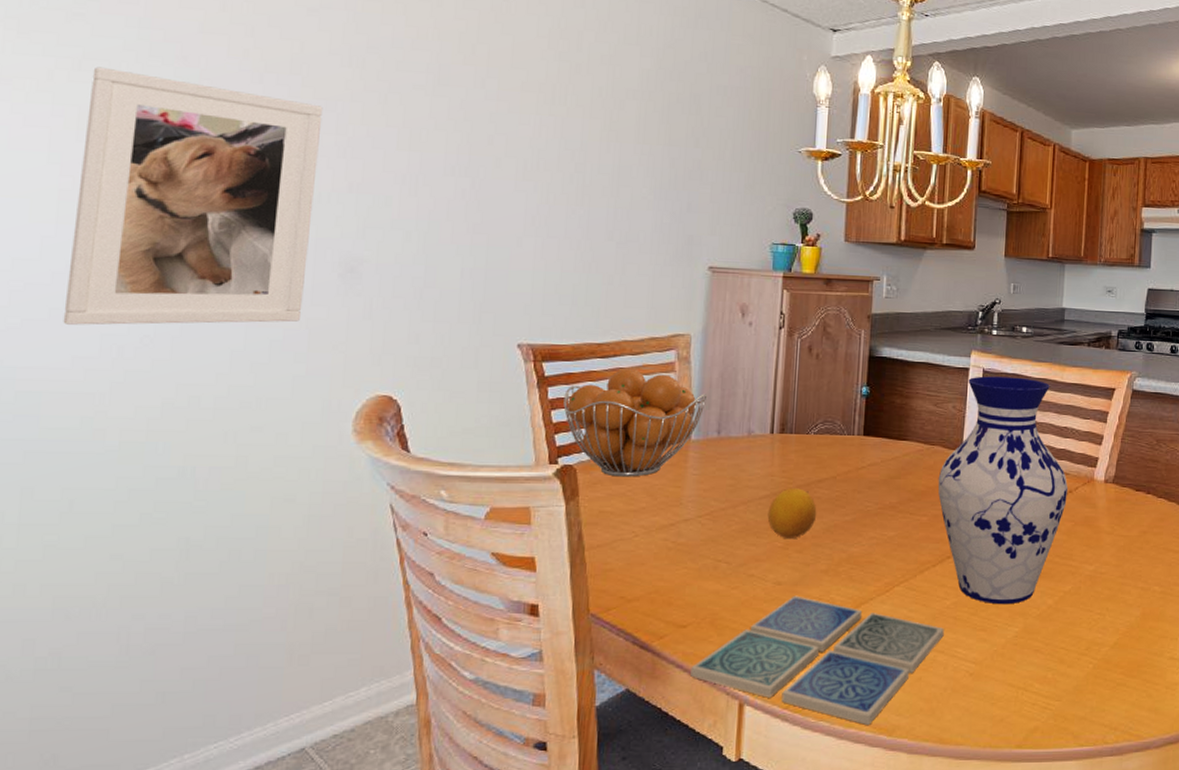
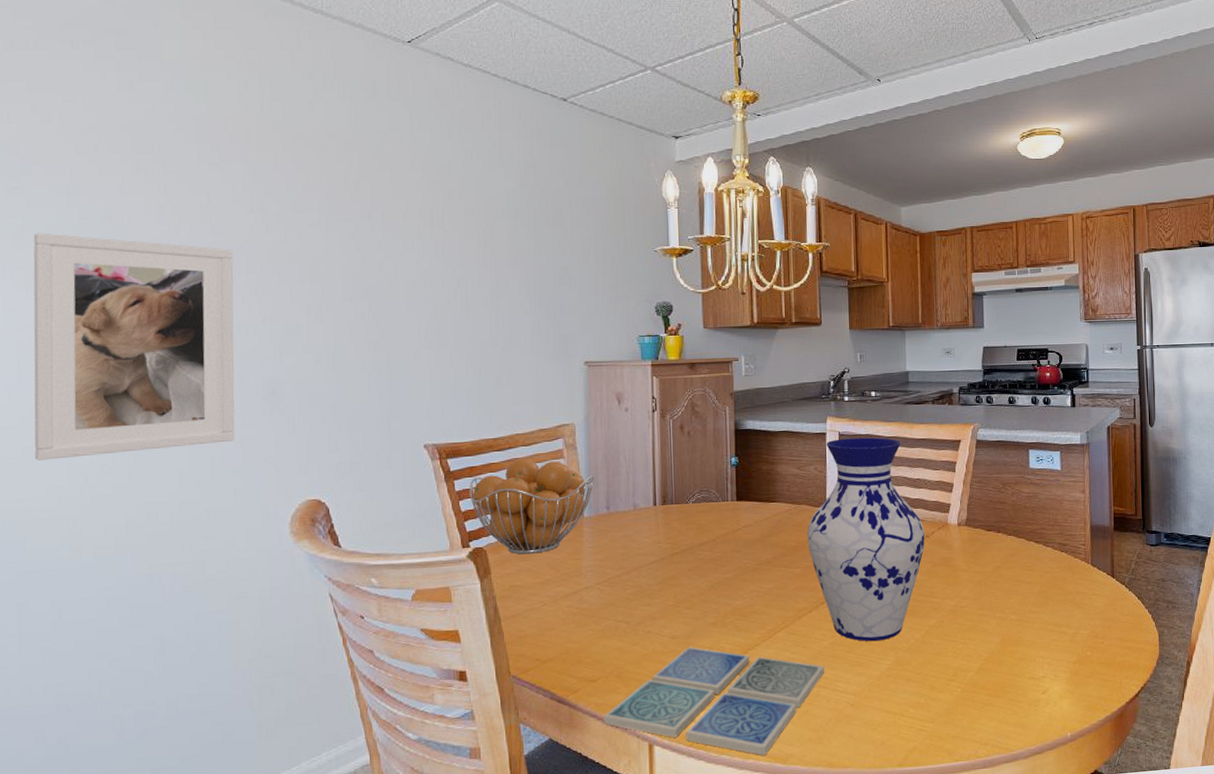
fruit: present [767,488,817,538] -> none [658,552,702,597]

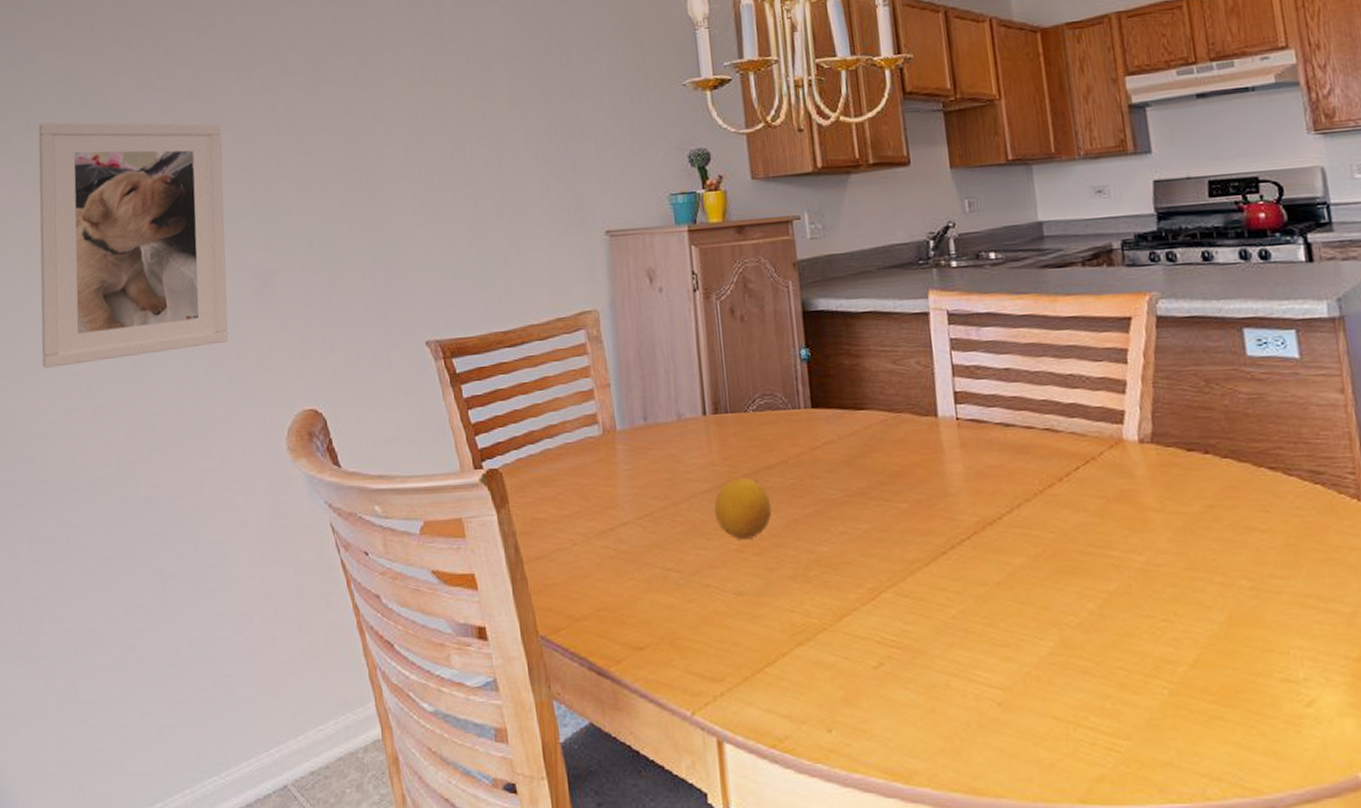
fruit basket: present [469,457,595,555] -> none [478,354,627,479]
drink coaster: present [604,646,824,756] -> none [656,608,955,771]
fruit: none [658,552,702,597] -> present [714,478,772,539]
vase: present [807,437,926,642] -> none [912,316,1091,612]

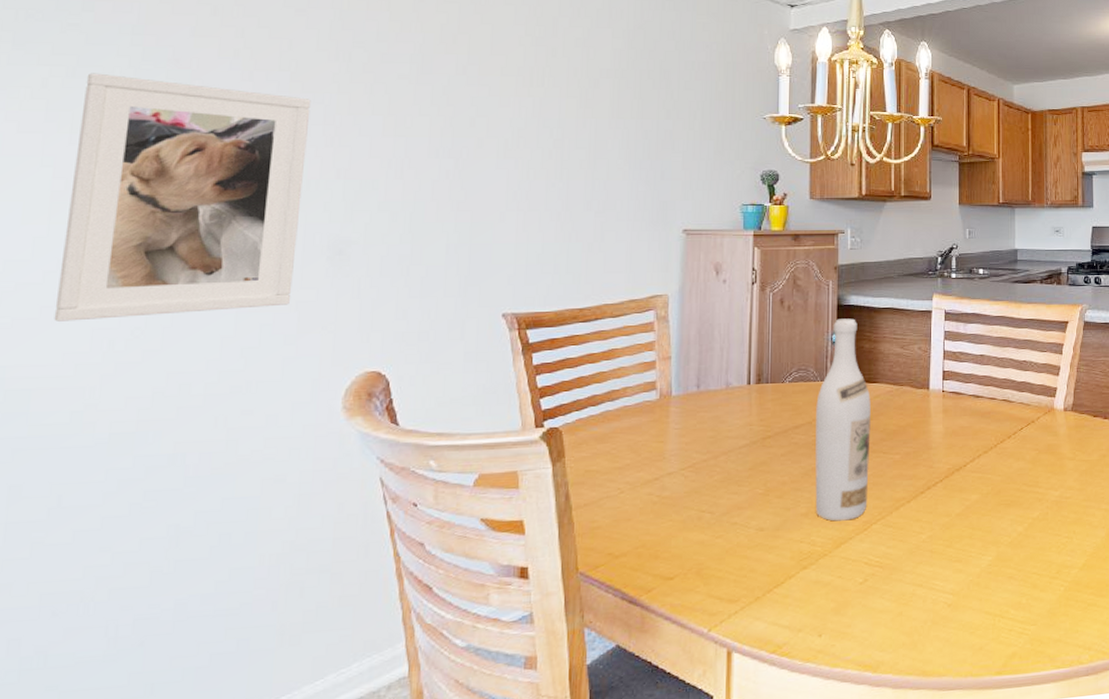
fruit: present [714,478,772,539] -> none [748,435,795,485]
wine bottle: none [790,327,872,587] -> present [815,318,871,521]

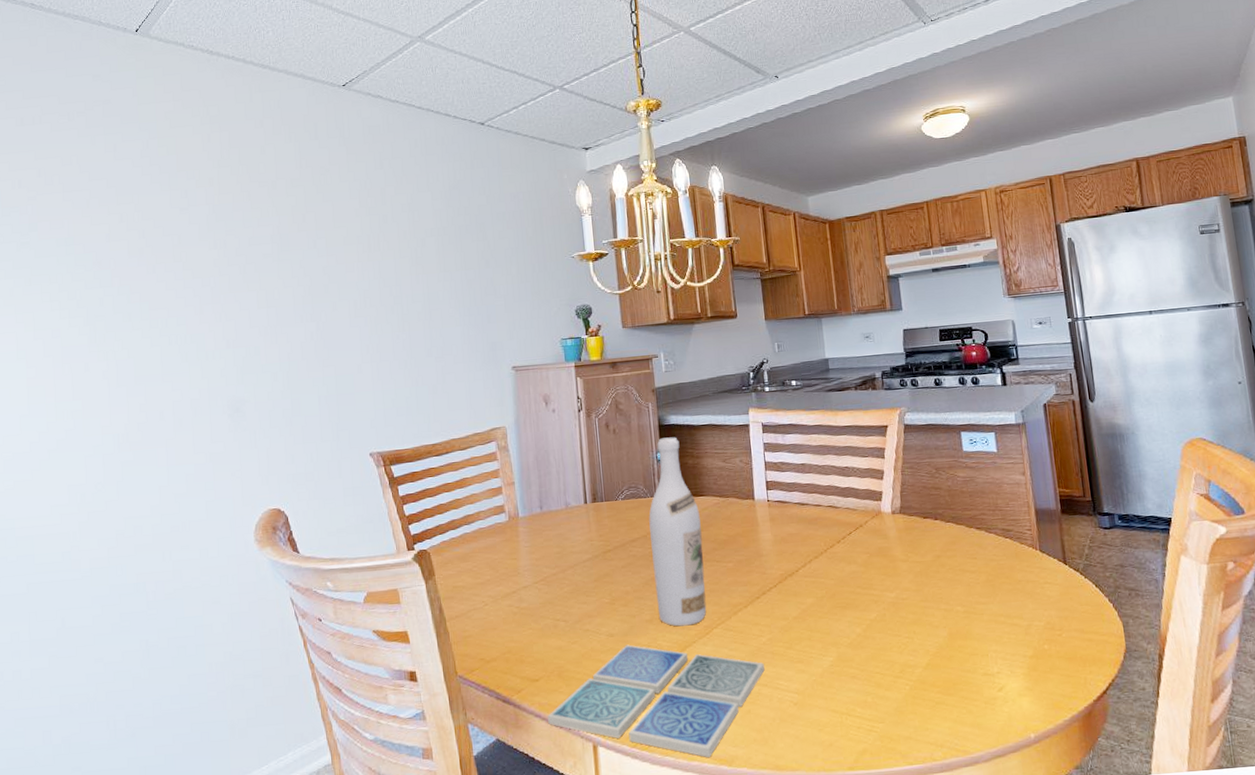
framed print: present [54,73,311,322] -> none [39,280,206,482]
drink coaster: none [679,540,921,664] -> present [548,644,765,758]

